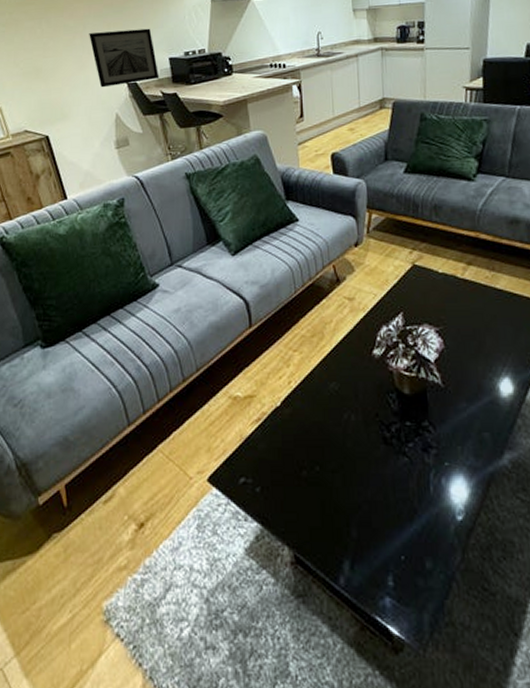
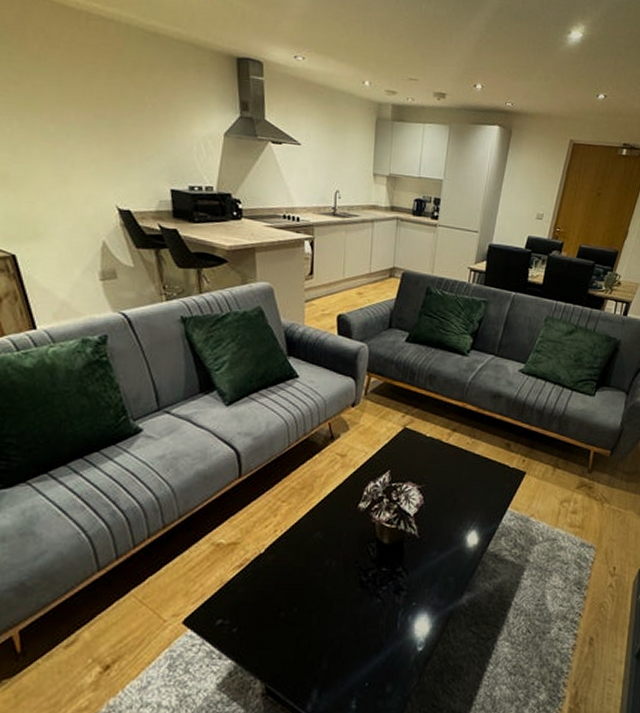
wall art: present [89,28,160,88] -> none [74,144,158,211]

